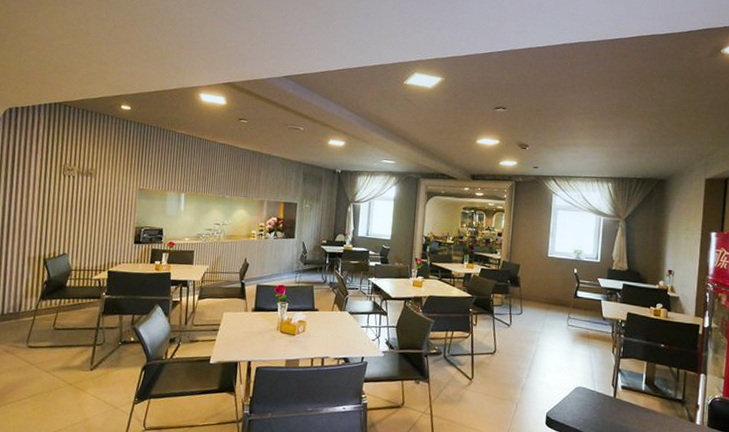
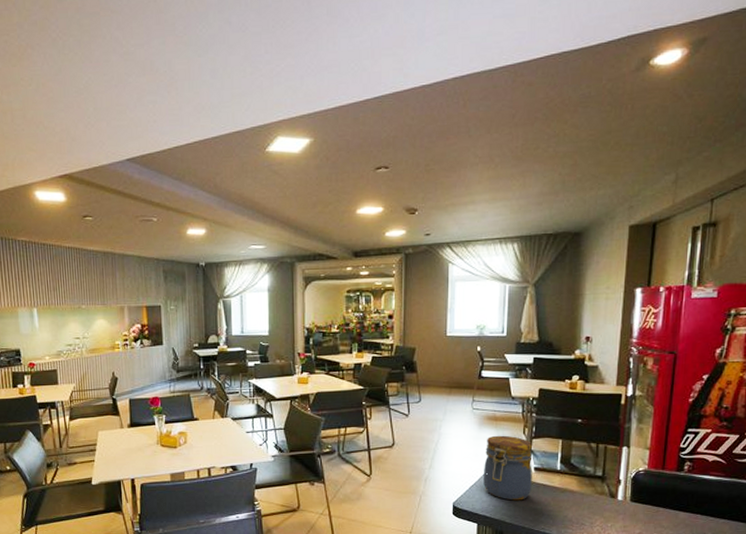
jar: none [575,352,620,417] -> present [483,435,533,501]

